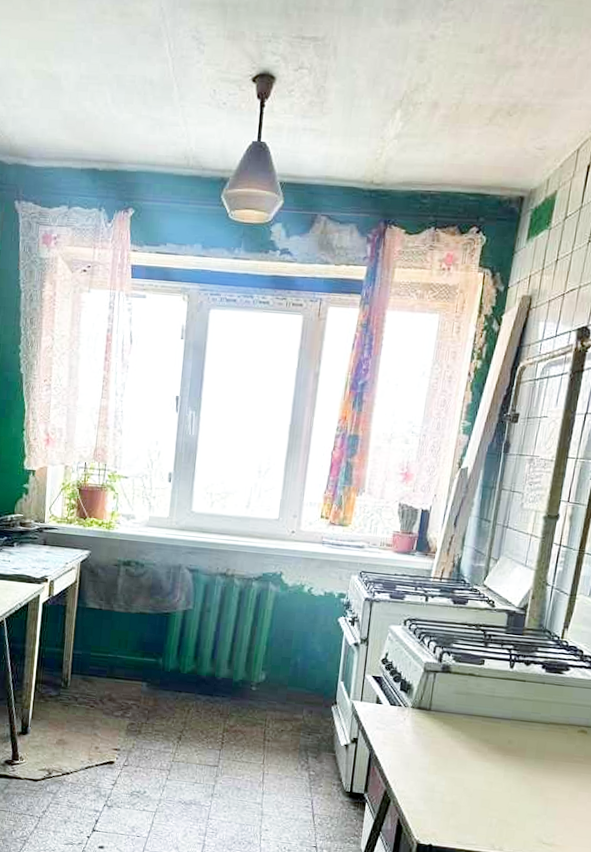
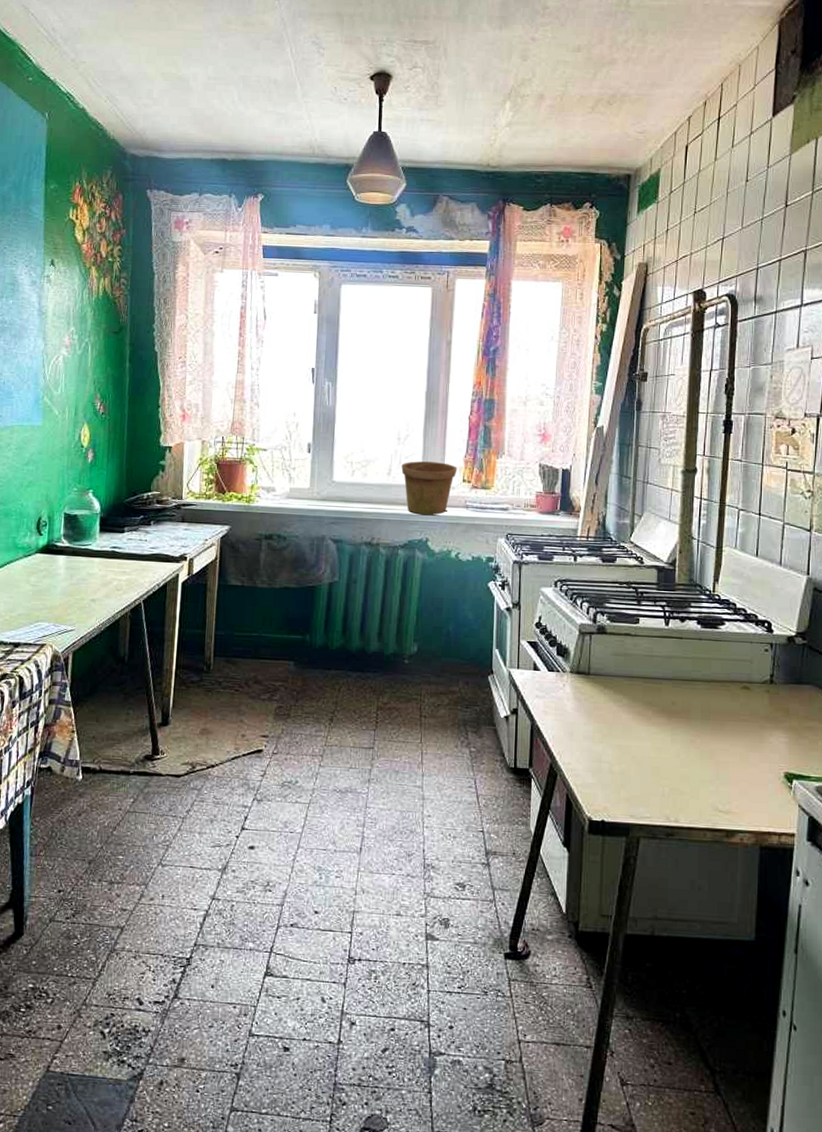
flower pot: none [260,495,316,550] -> present [401,461,457,516]

